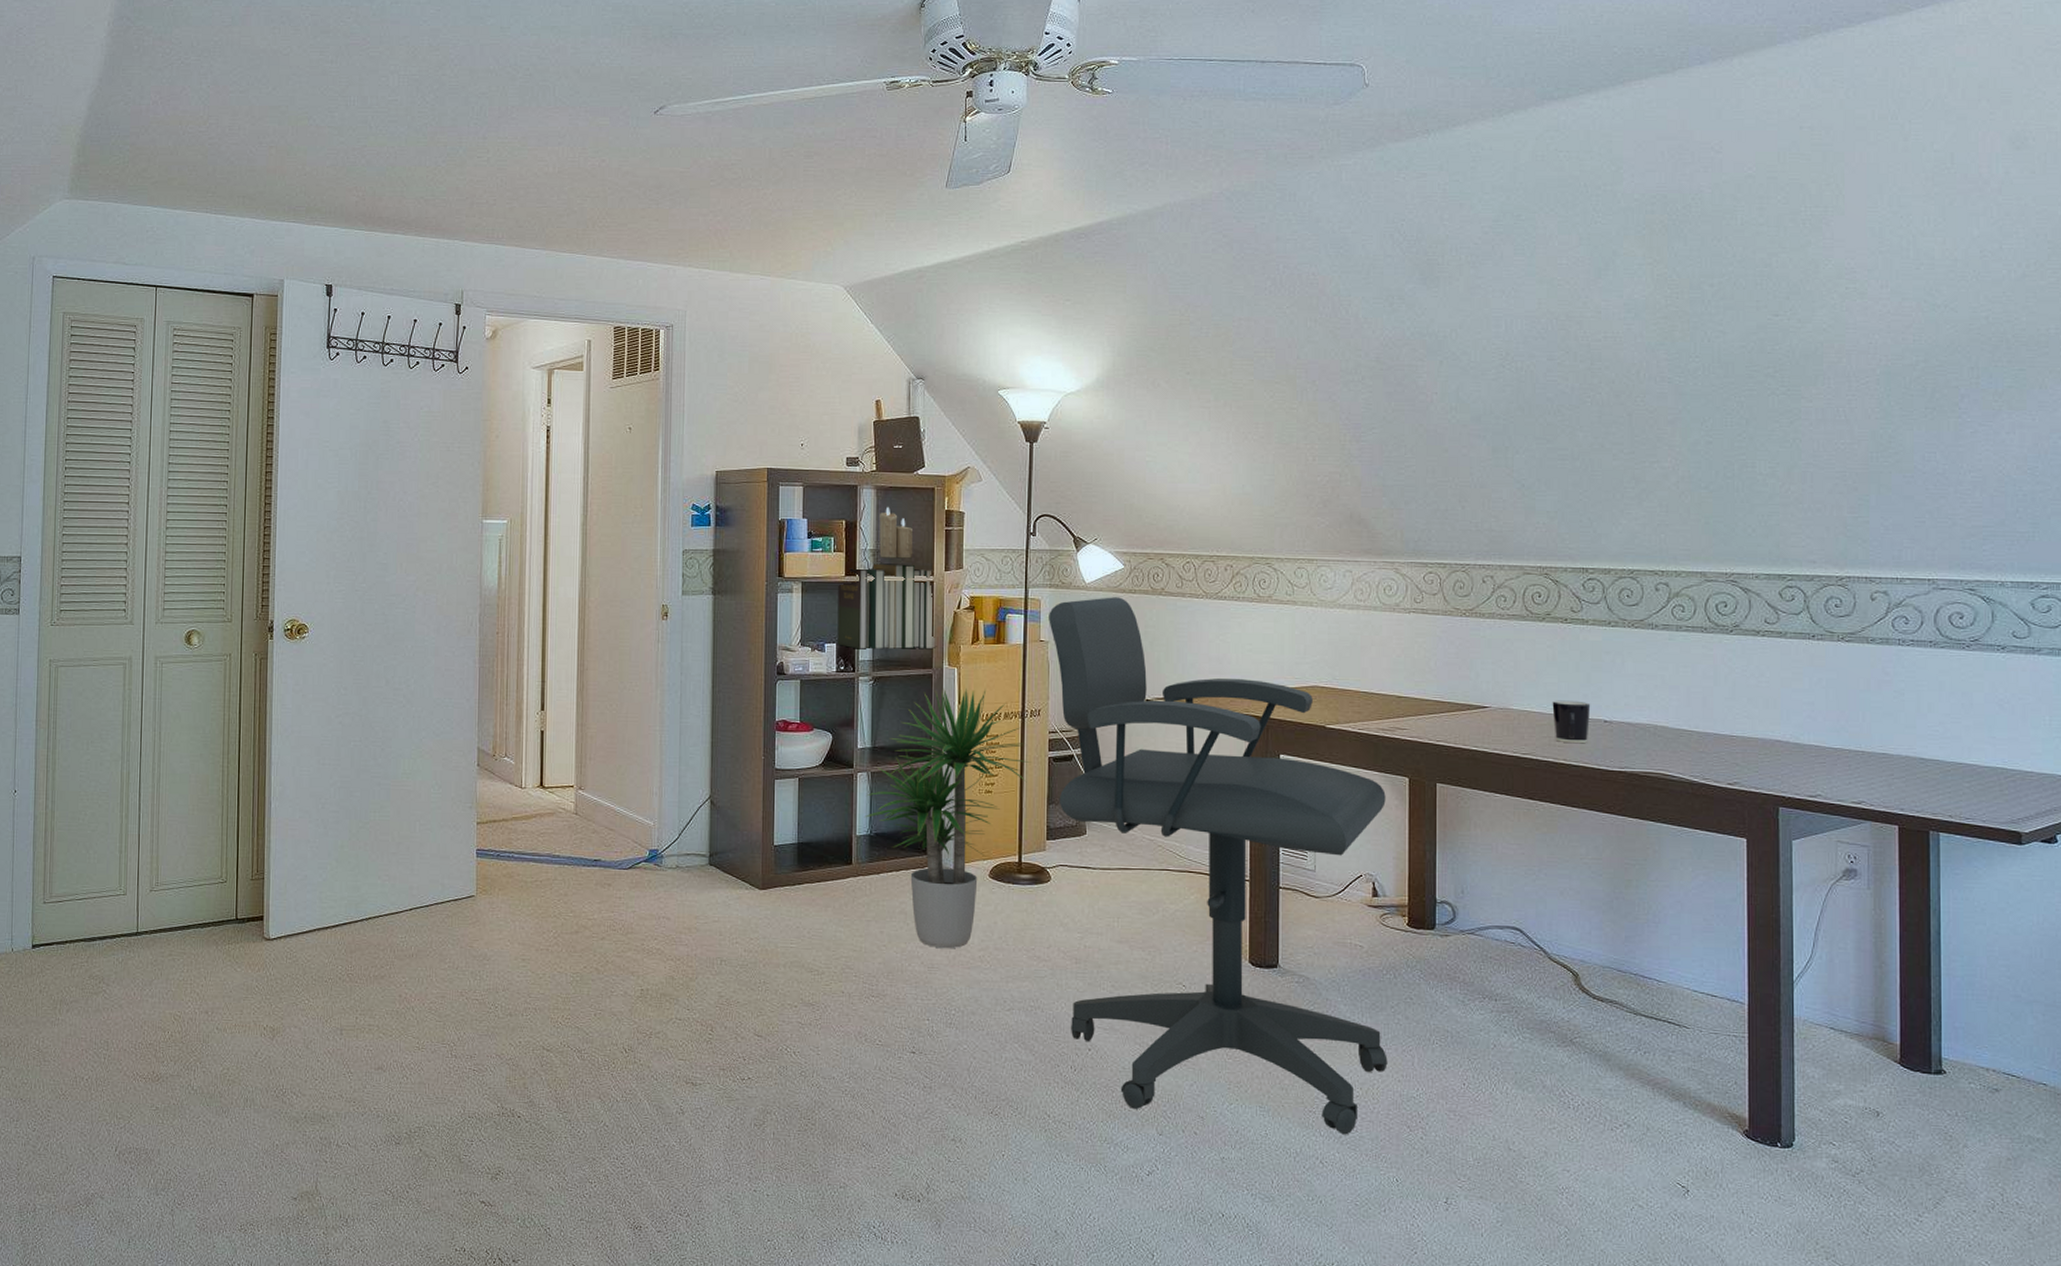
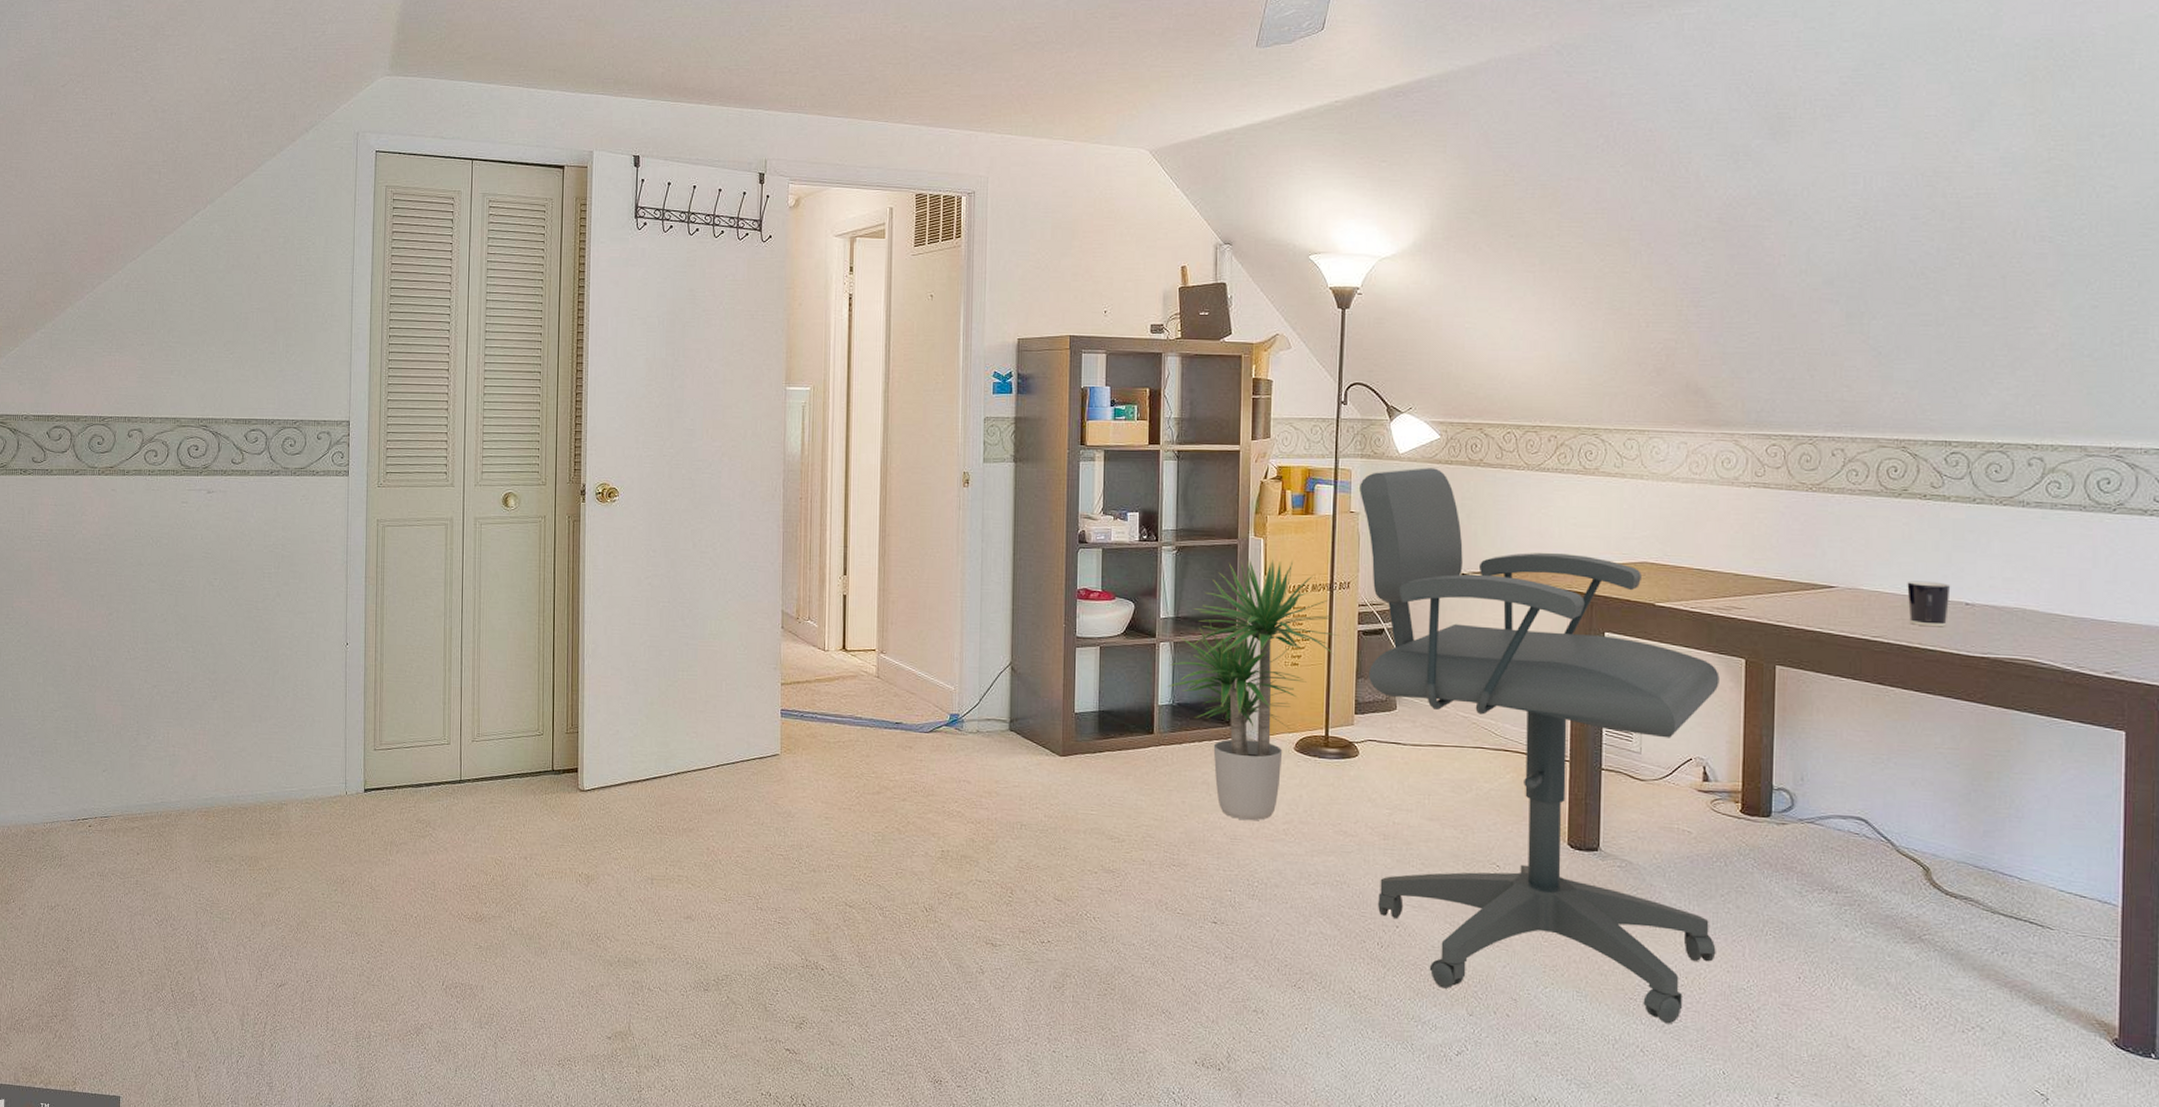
books: present [837,563,936,650] -> none [1140,432,1242,519]
candle: present [879,507,914,559] -> none [1184,375,1220,427]

